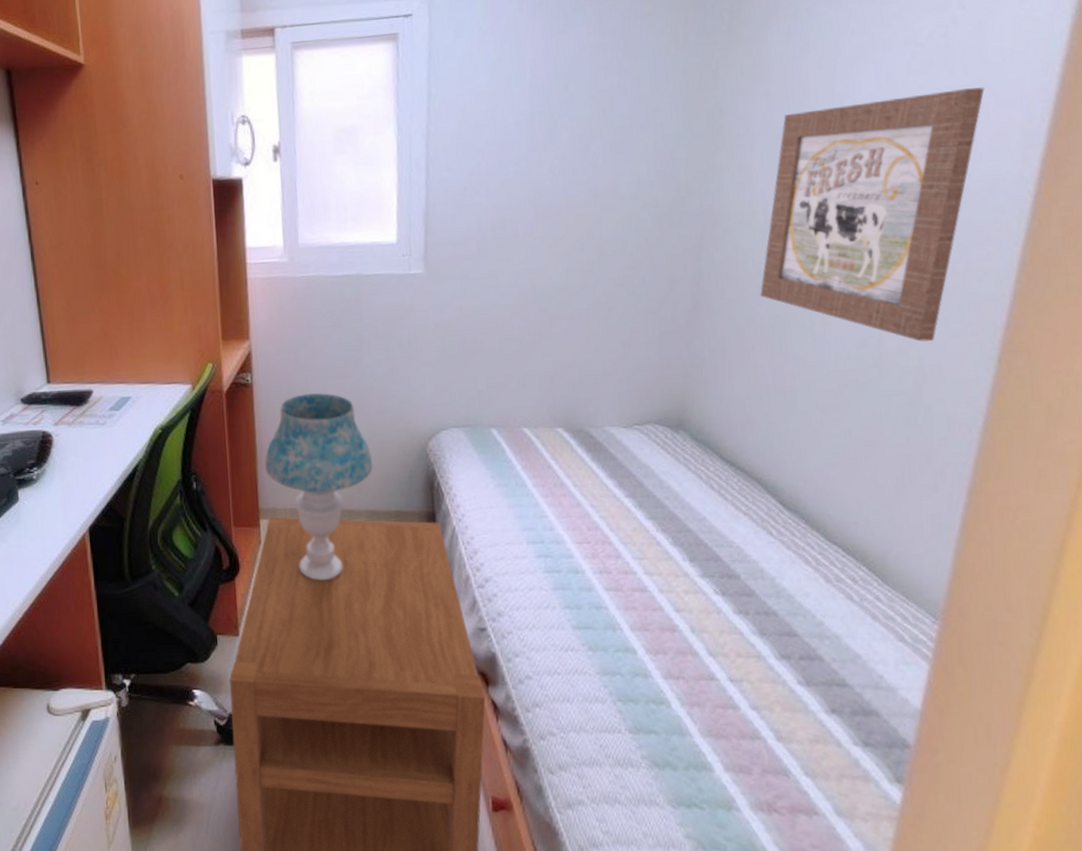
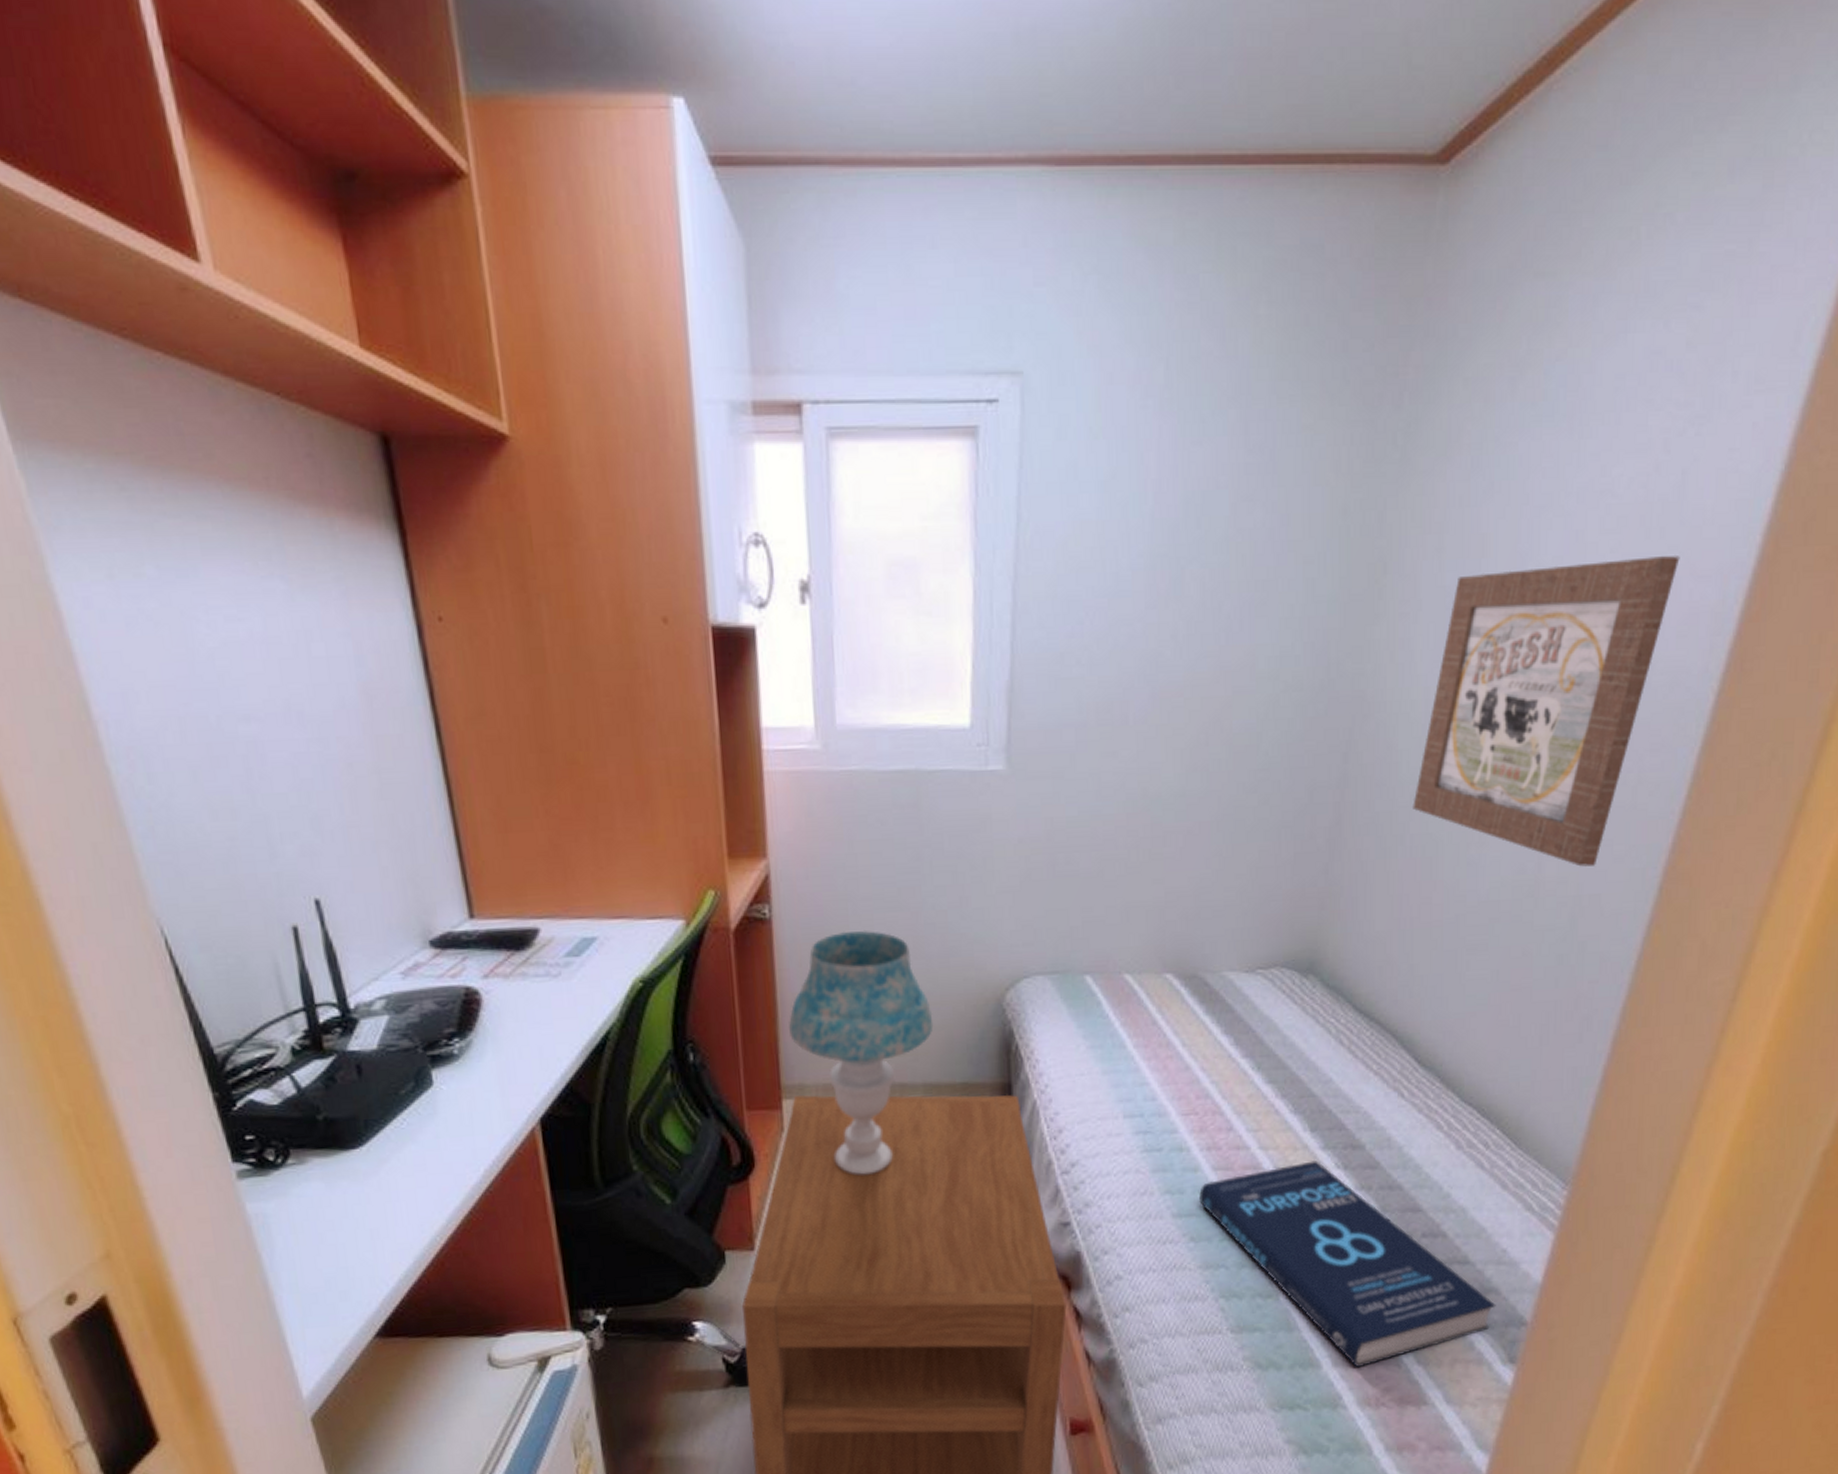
book: none [594,585,878,775] -> present [1198,1159,1496,1368]

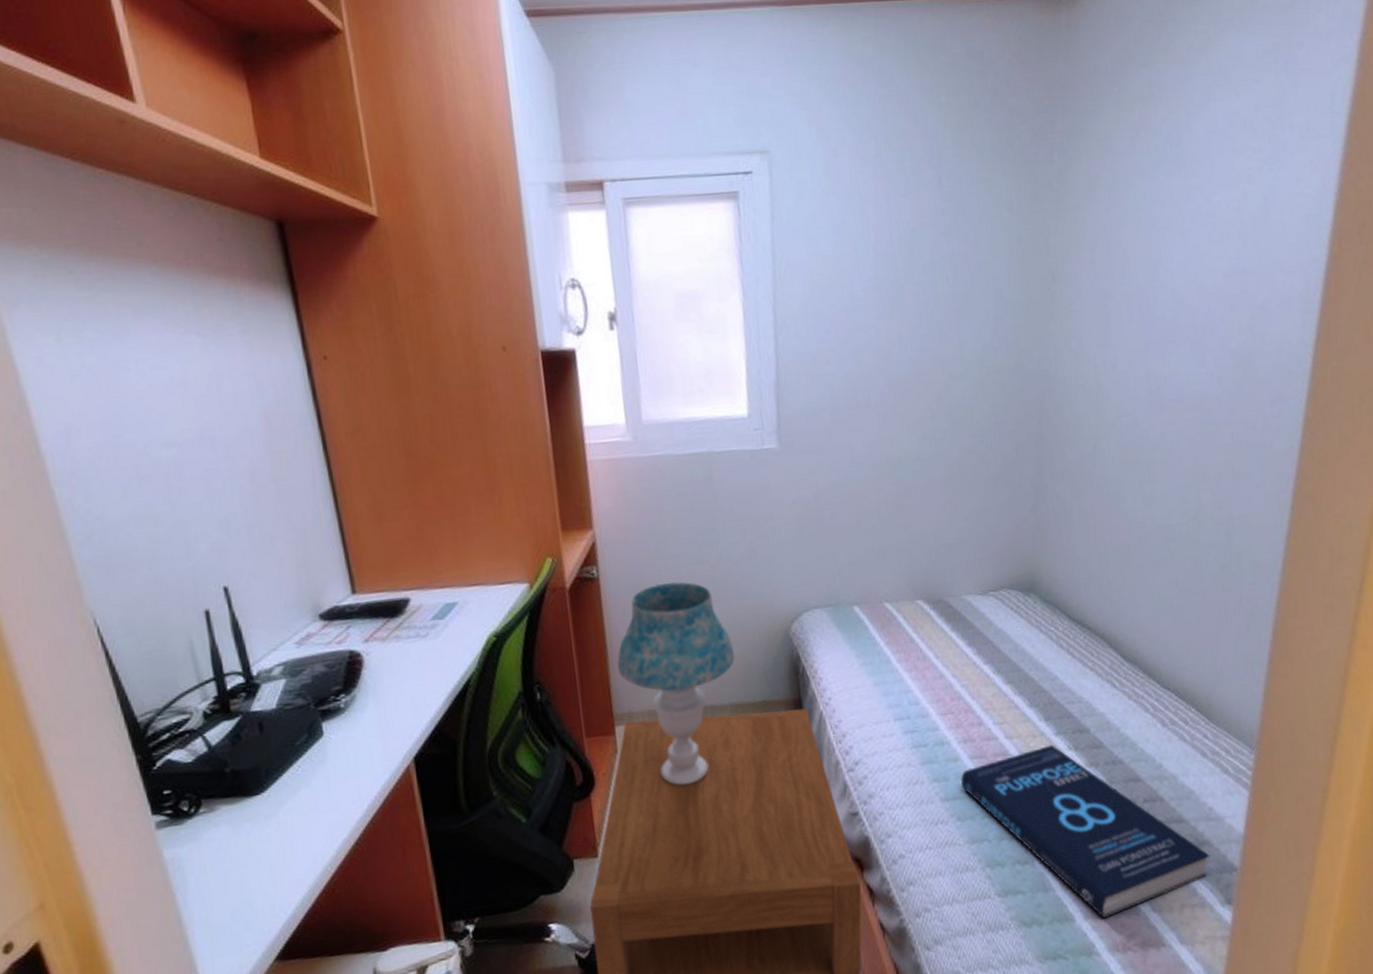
wall art: present [1413,556,1680,867] -> none [1095,257,1271,494]

